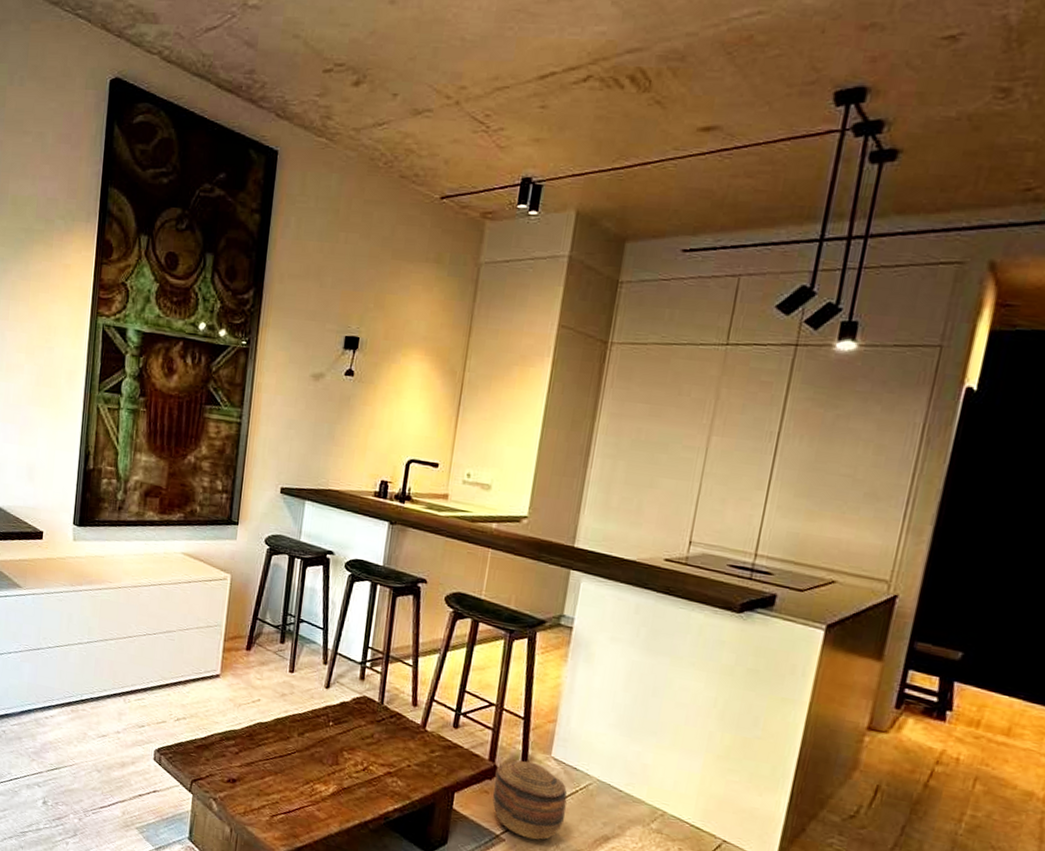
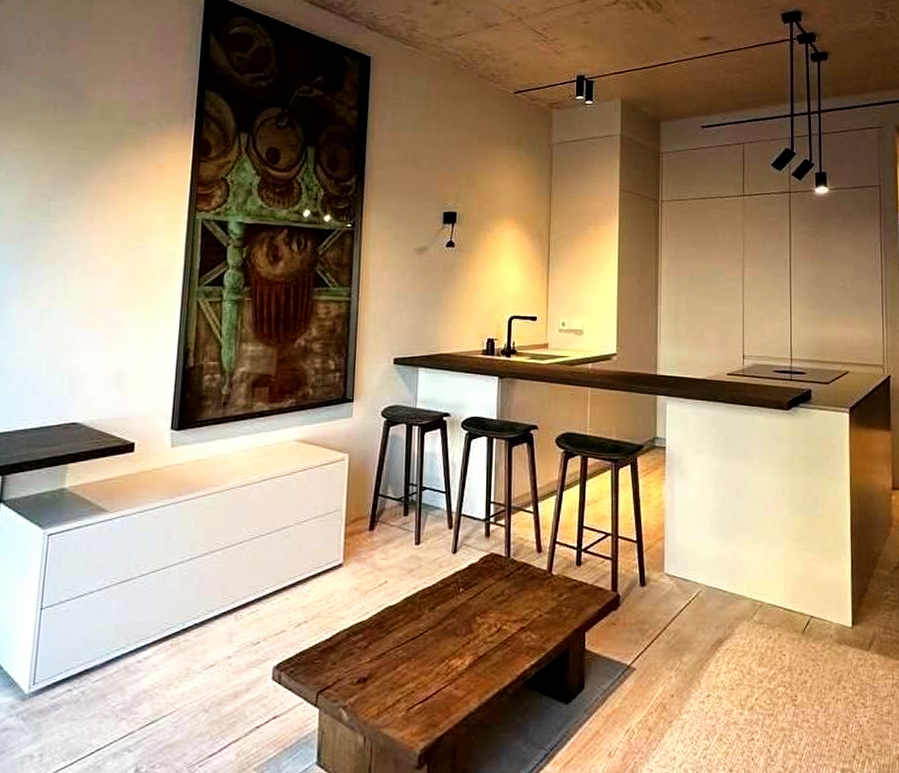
basket: present [492,761,568,840] -> none [619,583,684,661]

